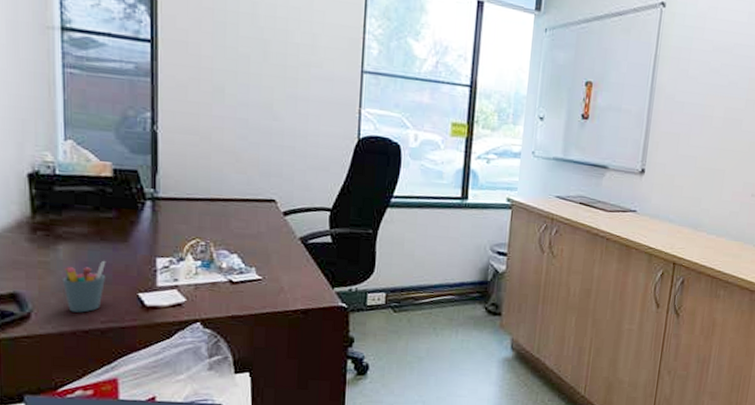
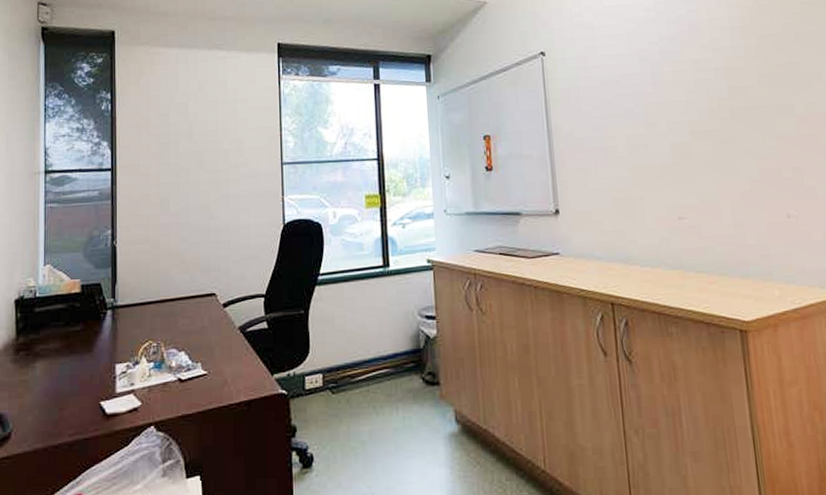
pen holder: present [61,261,106,313] -> none [37,373,74,428]

